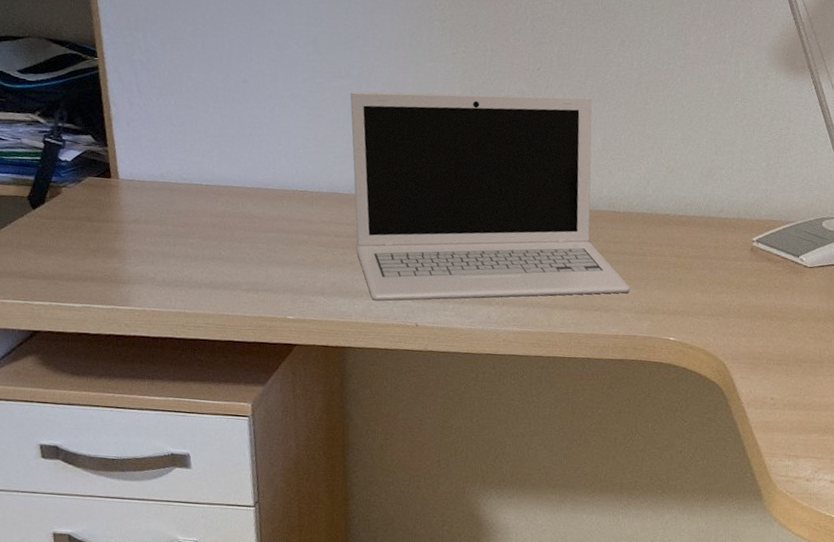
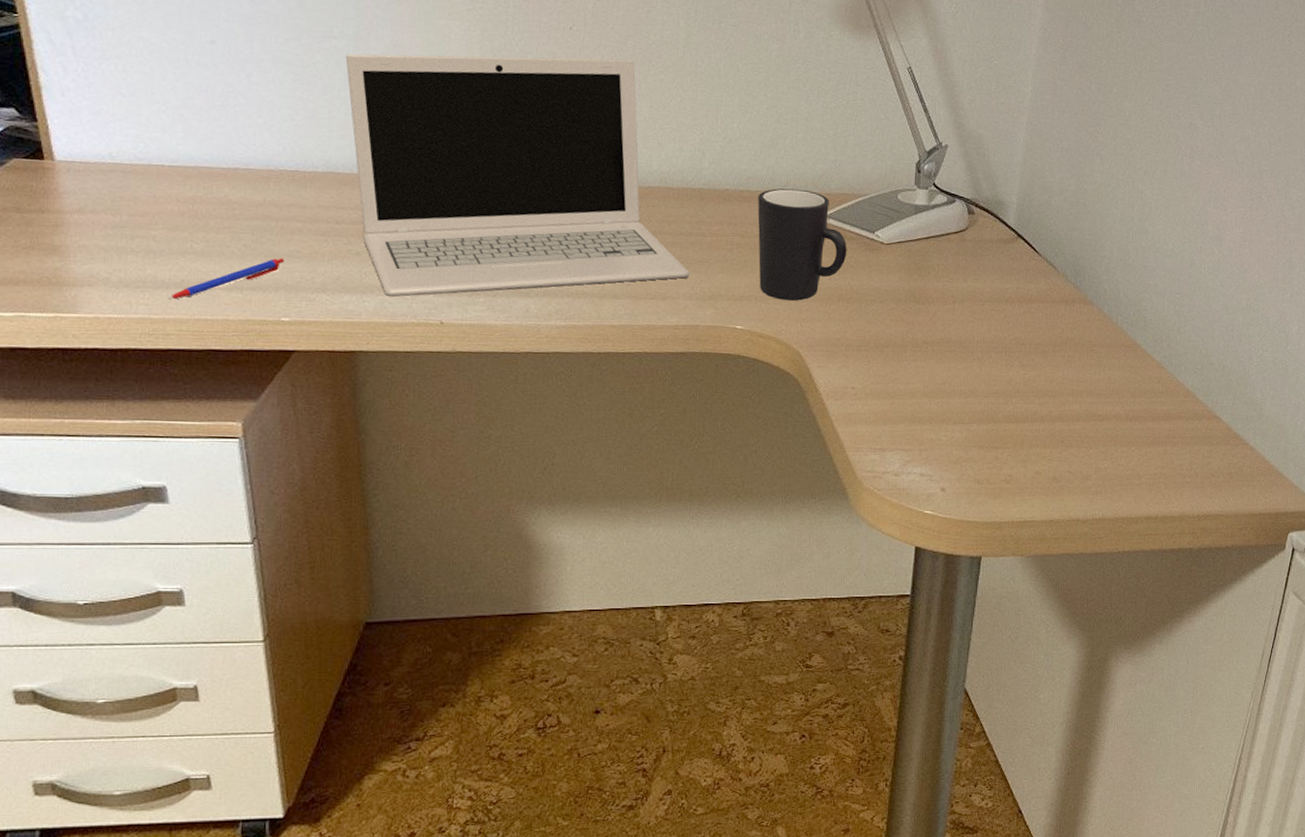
pen: none [200,265,293,298] -> present [168,258,285,300]
mug: none [691,214,773,317] -> present [757,188,847,301]

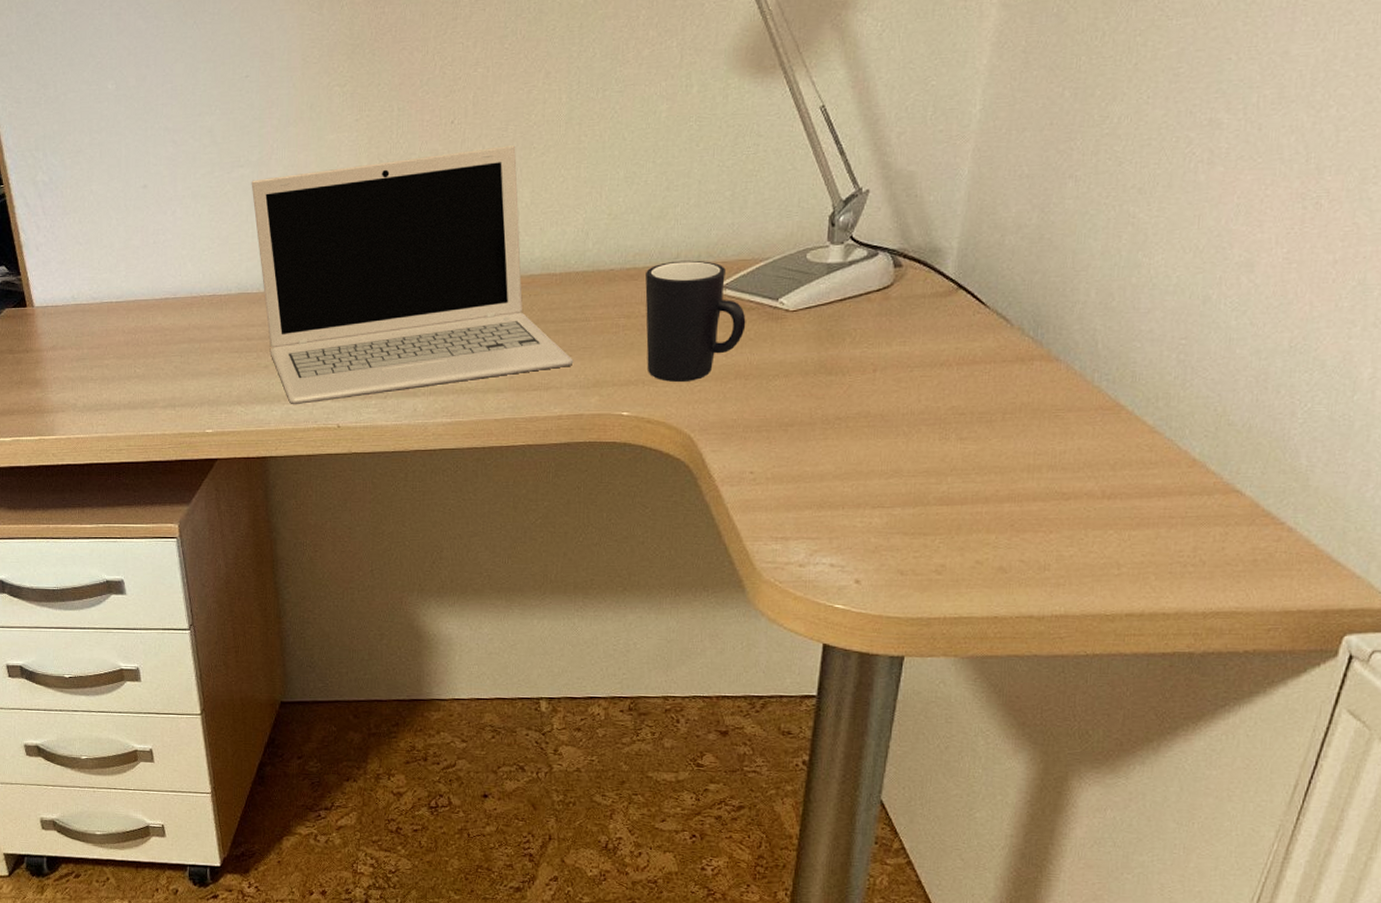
pen: present [168,258,285,300] -> none [120,375,207,419]

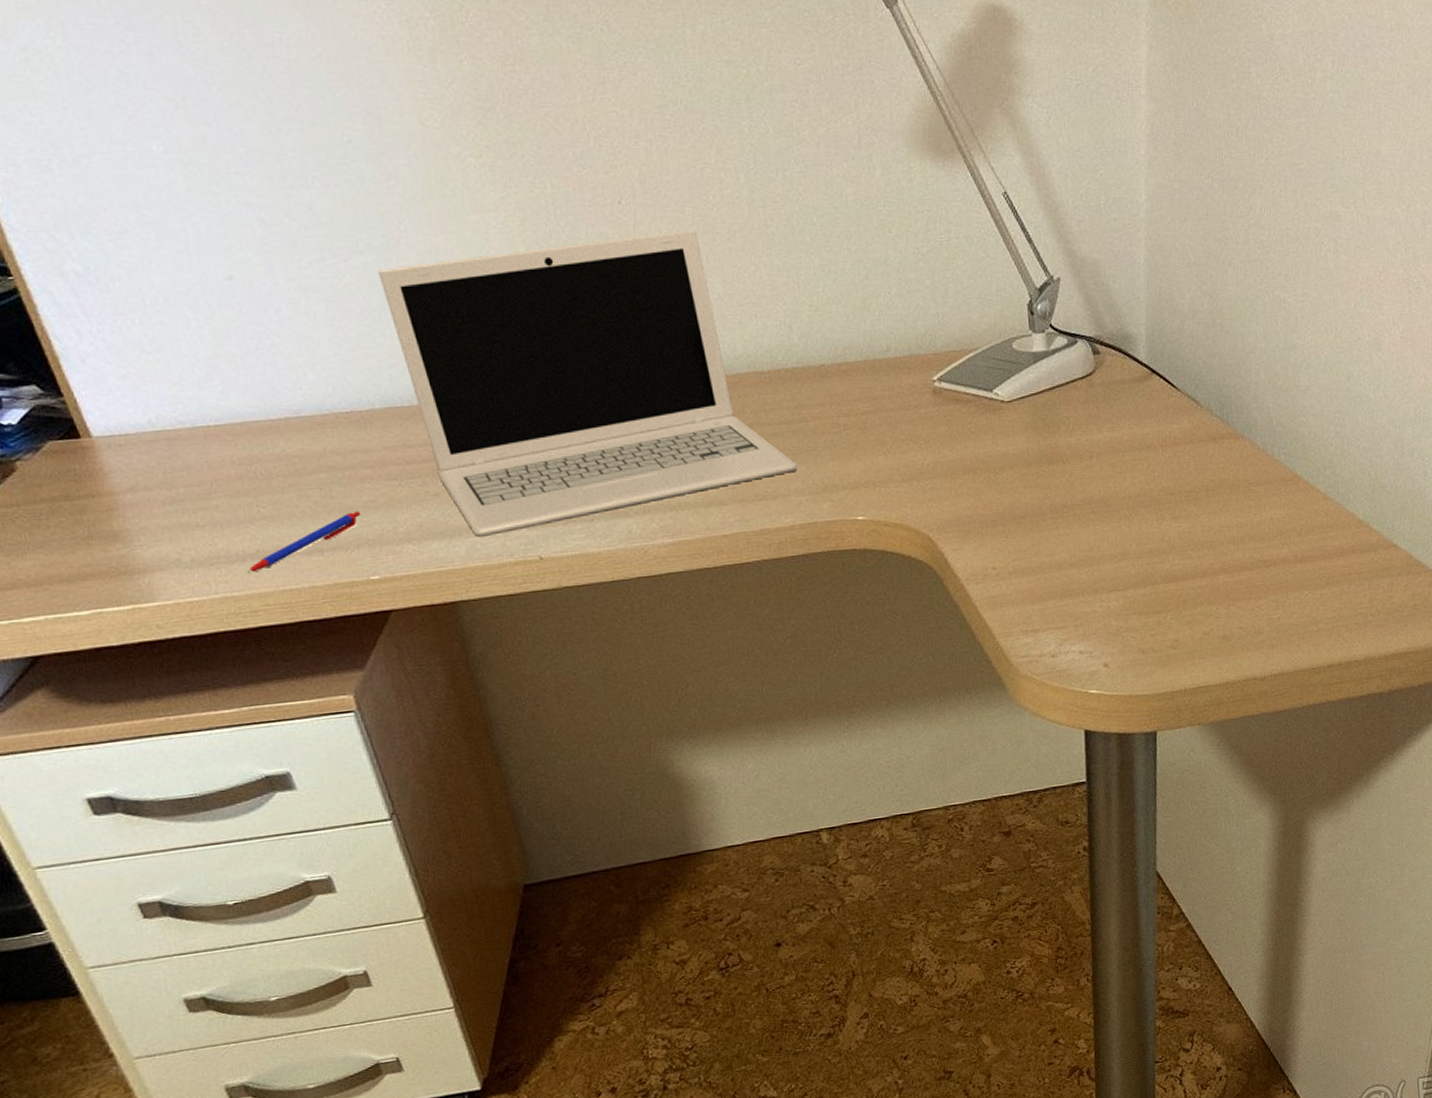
pen: none [120,375,207,419] -> present [247,510,361,573]
mug: present [645,260,746,382] -> none [858,352,966,482]

